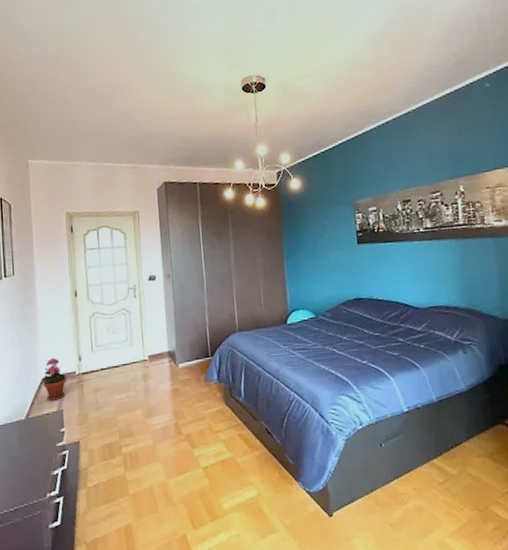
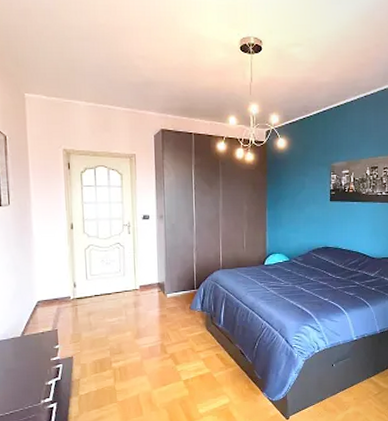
potted plant: present [42,358,66,401] -> none [37,284,61,321]

